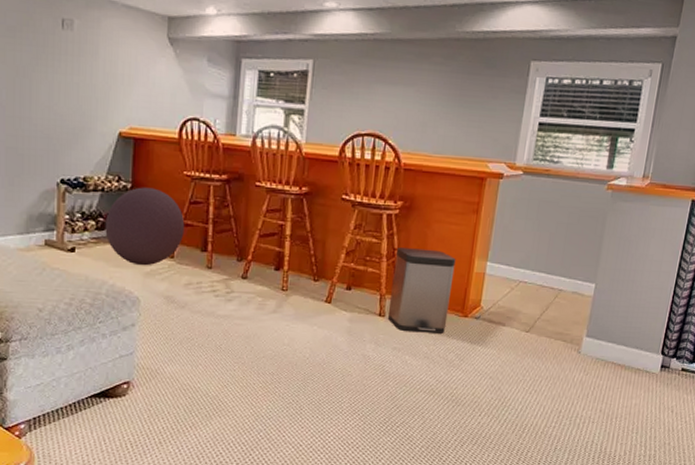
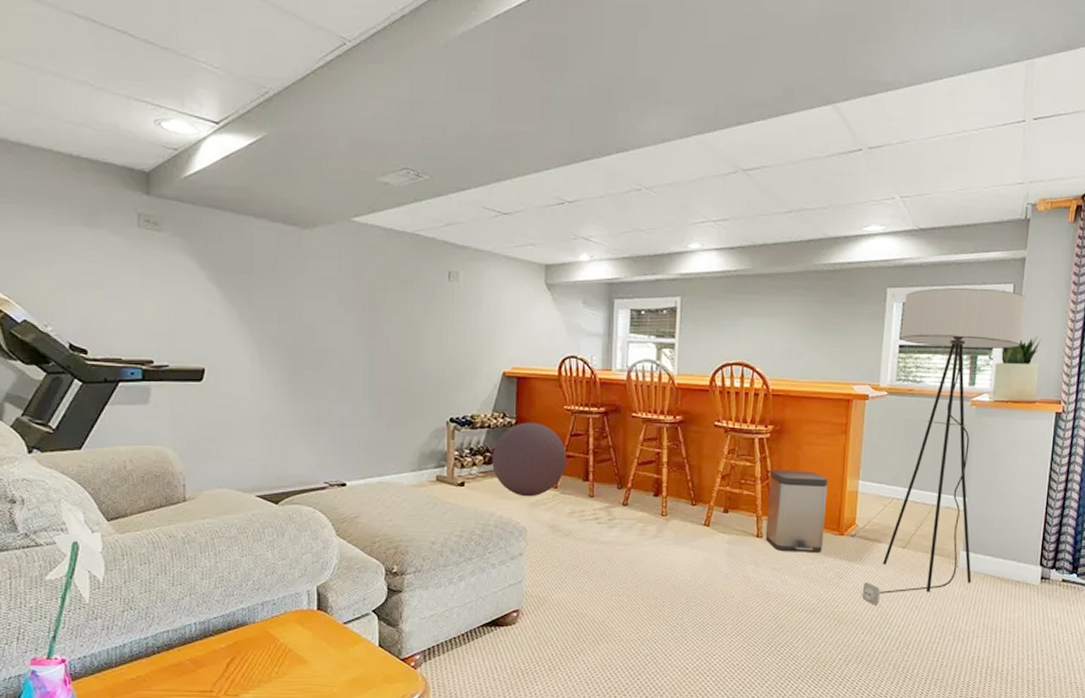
floor lamp: none [480,63,675,389] -> present [861,287,1027,606]
planter: none [625,118,684,190] -> present [988,335,1041,404]

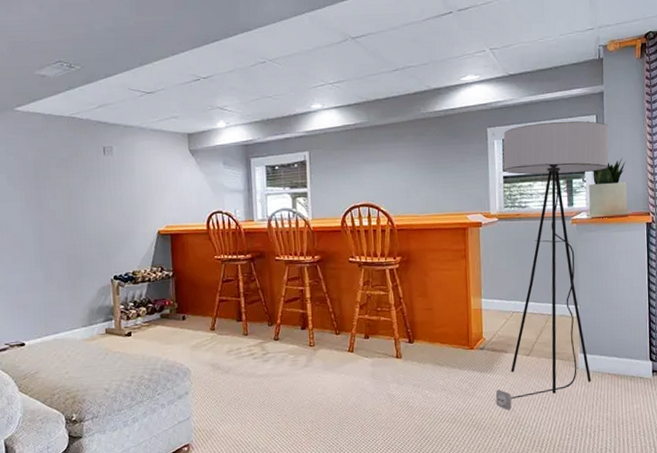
exercise ball: present [492,422,567,497] -> none [154,273,221,341]
pedal bin: present [765,470,828,552] -> none [402,294,456,369]

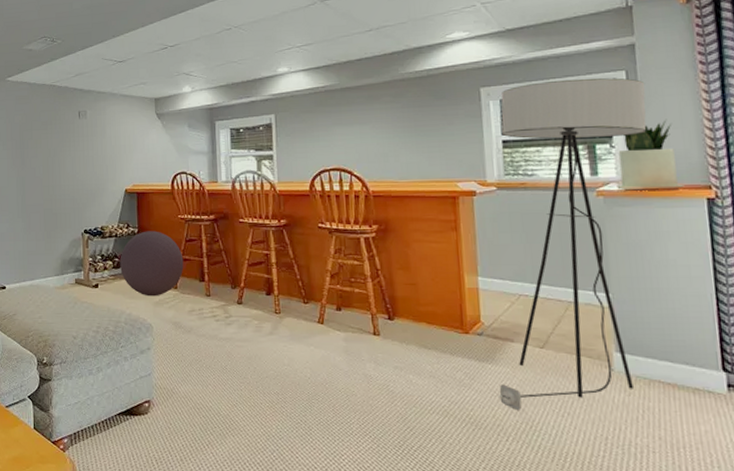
exercise ball: none [154,273,221,341] -> present [120,231,184,297]

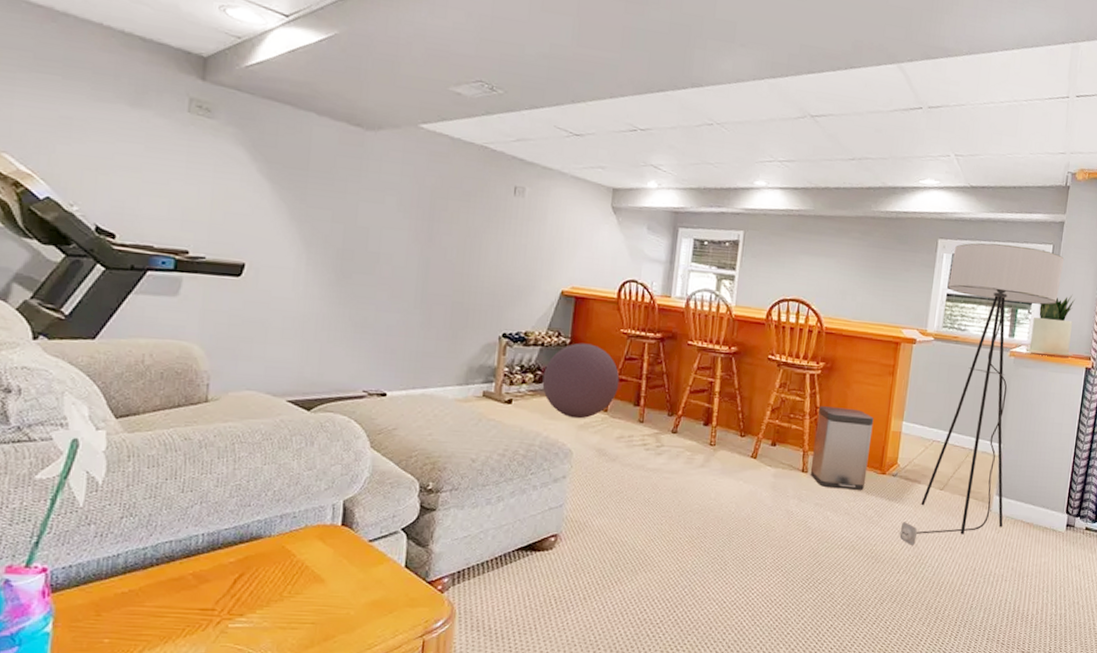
pedal bin: none [379,268,448,351] -> present [810,406,874,490]

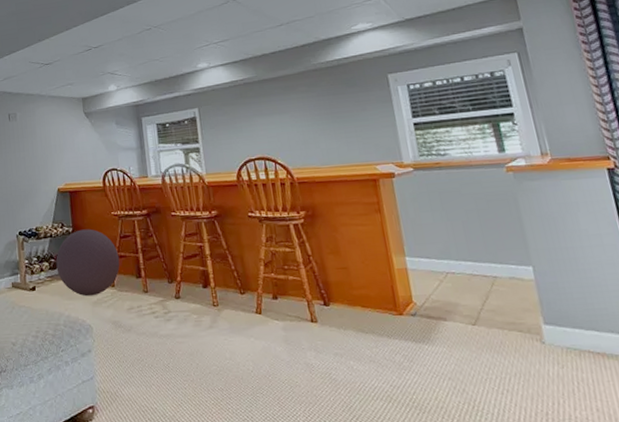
pedal bin: present [810,406,874,490] -> none [311,251,384,336]
floor lamp: present [898,243,1065,546] -> none [408,59,566,392]
planter: present [1026,294,1075,358] -> none [520,95,585,165]

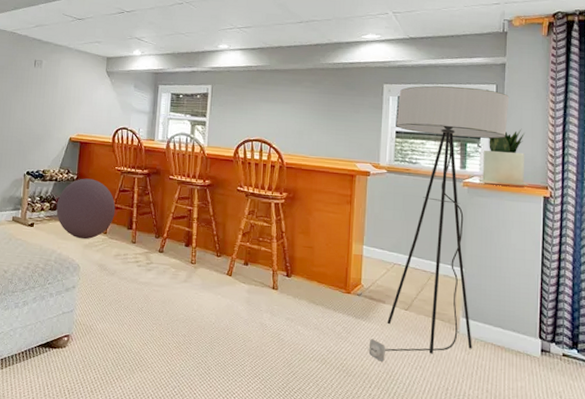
floor lamp: none [408,59,566,392] -> present [367,85,510,363]
planter: none [520,95,585,165] -> present [479,128,529,188]

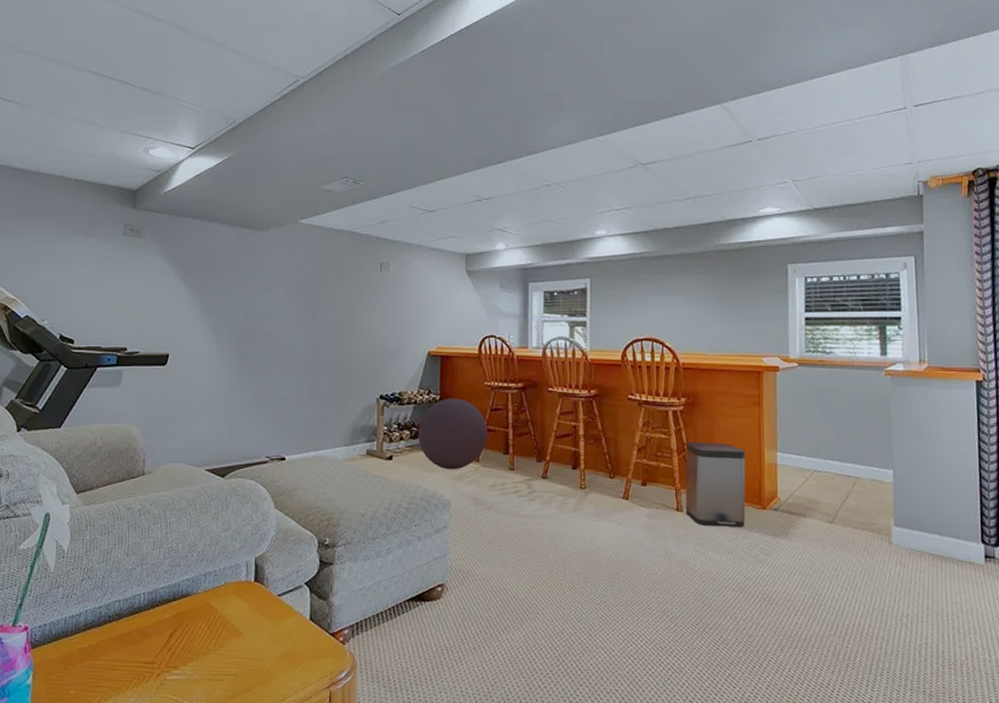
pedal bin: none [280,231,336,308] -> present [685,442,746,527]
floor lamp: present [367,85,510,363] -> none [789,261,930,586]
planter: present [479,128,529,188] -> none [902,304,958,373]

